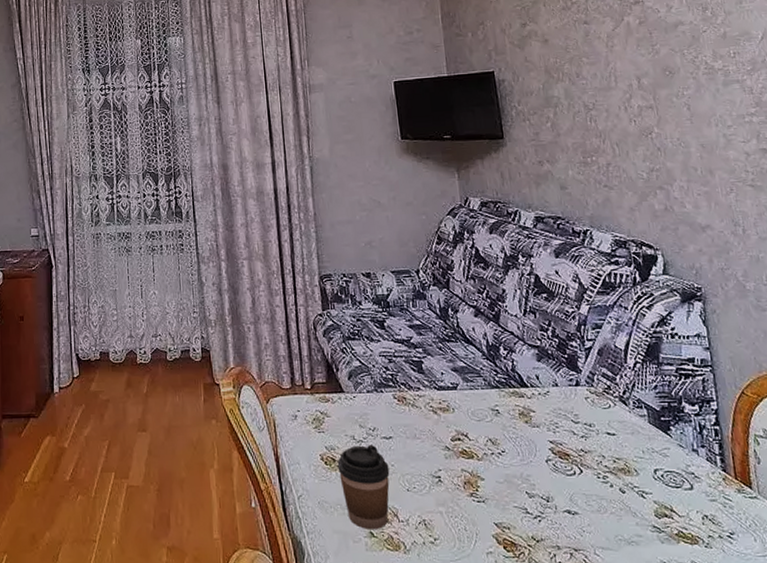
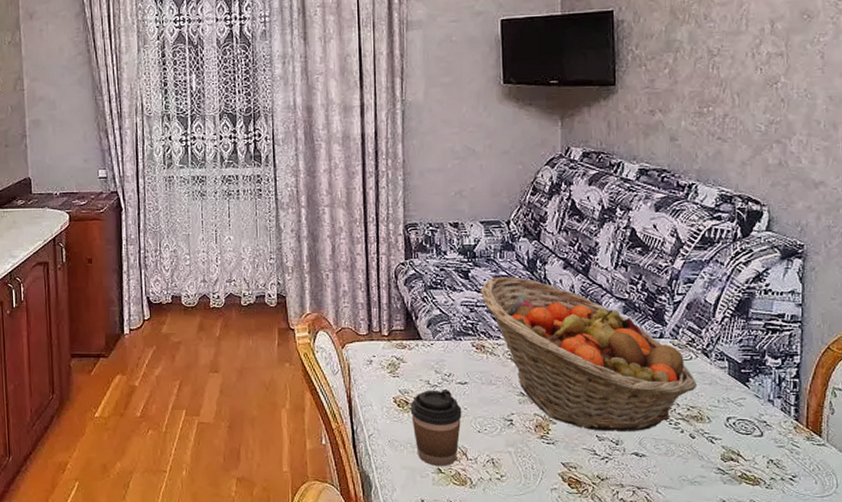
fruit basket: none [396,325,619,487] -> present [479,276,697,431]

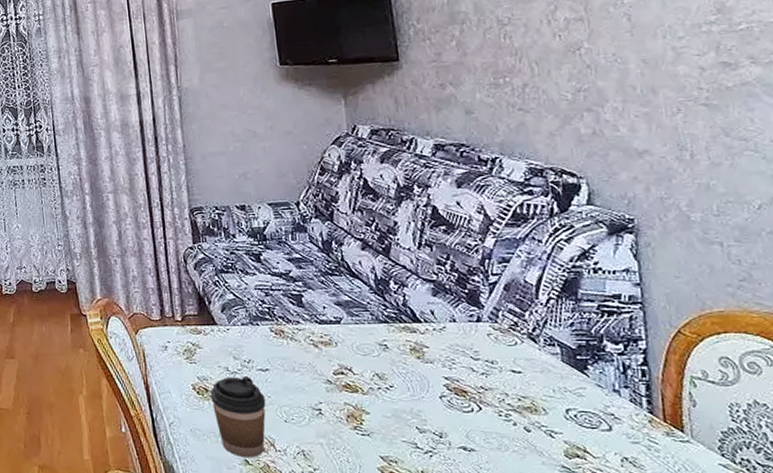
fruit basket: present [479,276,697,431] -> none [273,259,526,423]

